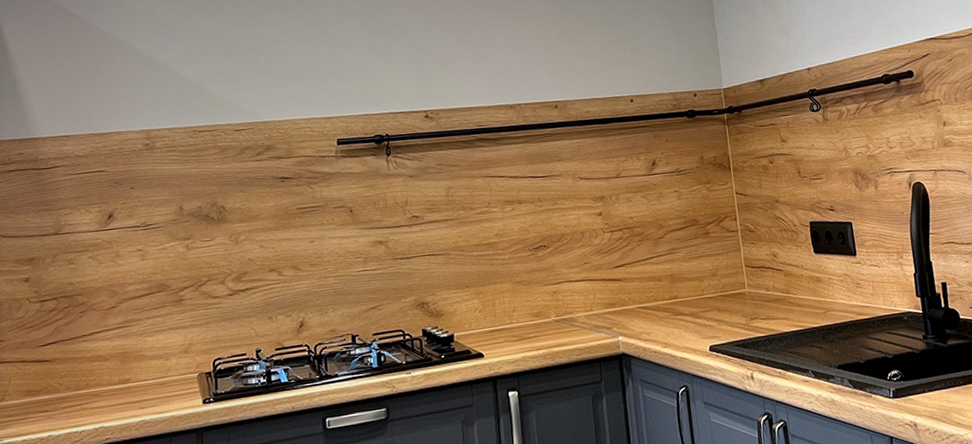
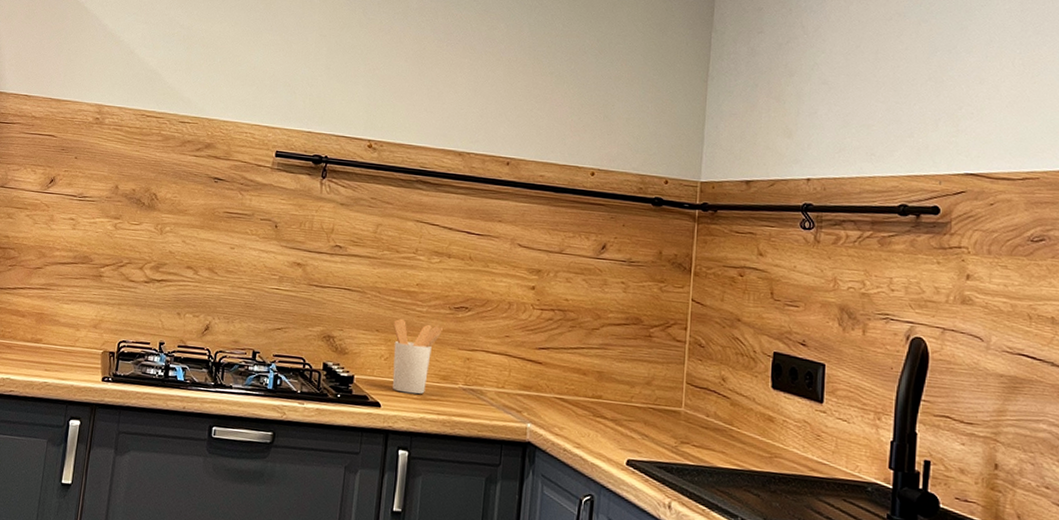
utensil holder: none [481,269,528,339] -> present [392,318,444,395]

